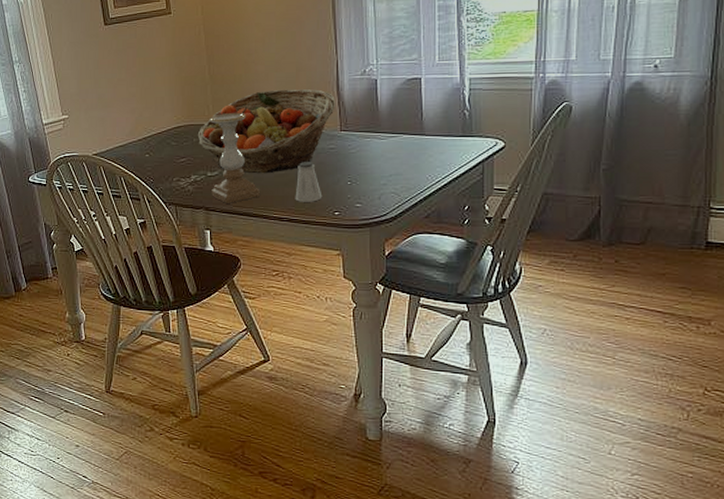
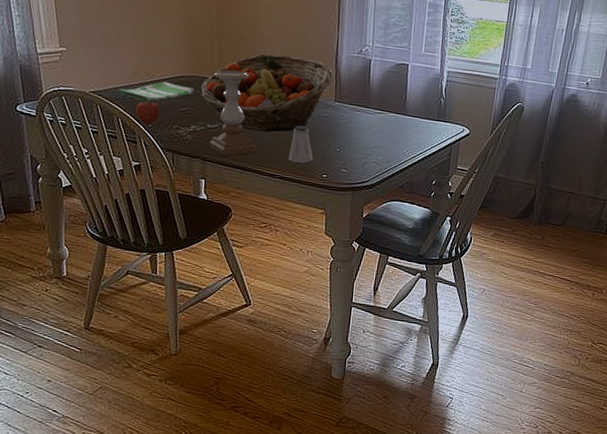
dish towel: none [118,135,191,157] -> present [118,82,194,102]
apple: none [136,155,159,180] -> present [135,100,159,124]

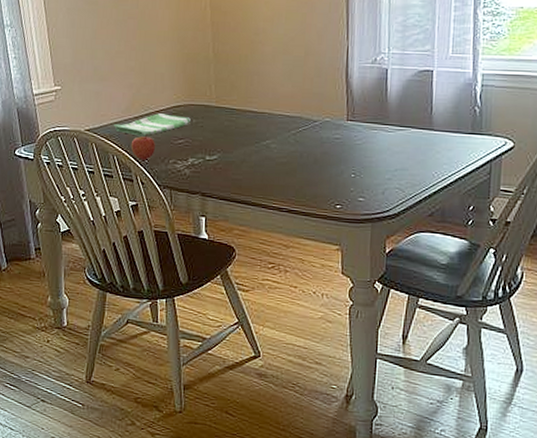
fruit basket: present [200,54,333,132] -> none [197,73,344,161]
candle holder: present [209,69,257,156] -> none [209,94,261,190]
saltshaker: present [288,125,313,163] -> none [296,151,325,193]

